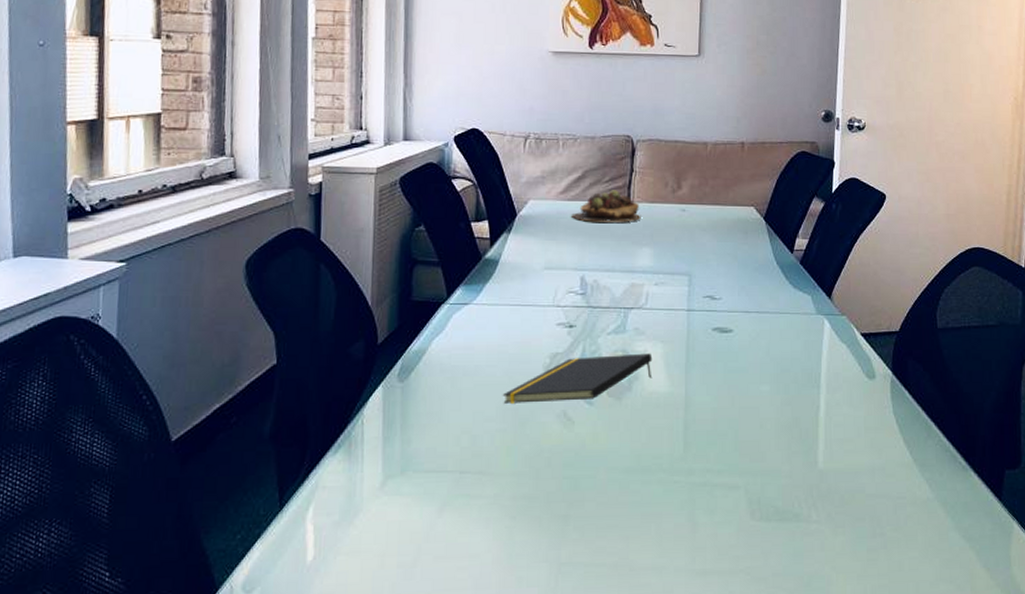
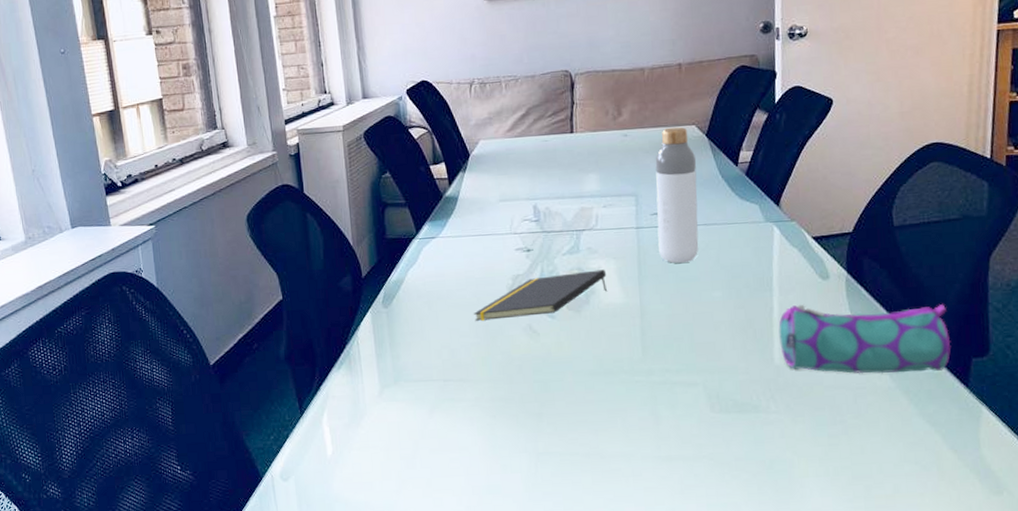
succulent plant: present [571,190,641,222] -> none [519,123,585,155]
bottle: none [709,206,753,351] -> present [655,126,699,263]
pencil case: none [824,404,987,483] -> present [778,304,951,374]

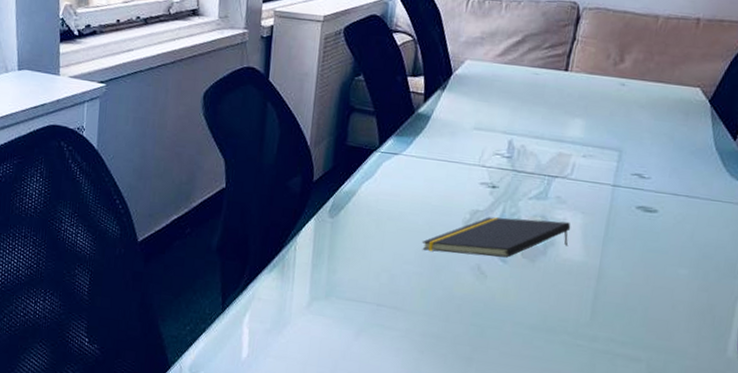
bottle: present [655,126,699,263] -> none [631,85,694,232]

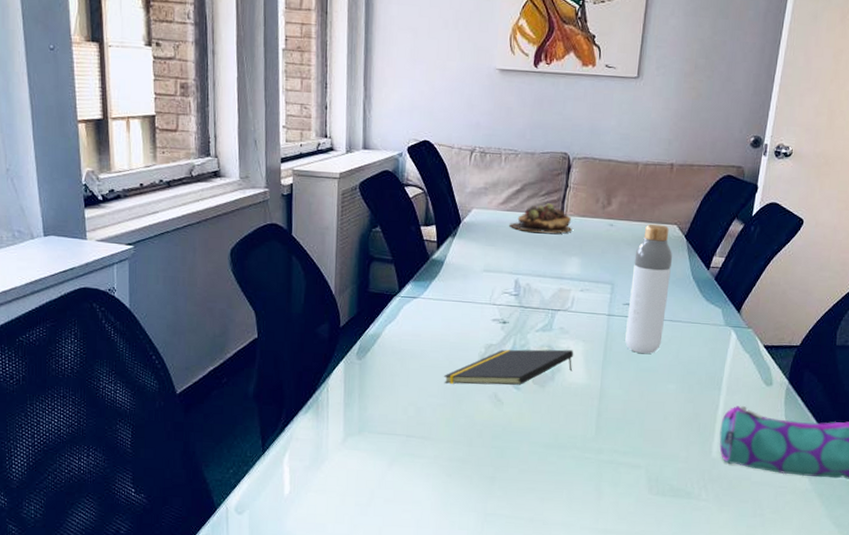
succulent plant: none [506,57,578,91] -> present [509,203,573,233]
bottle: none [631,85,694,232] -> present [625,223,673,354]

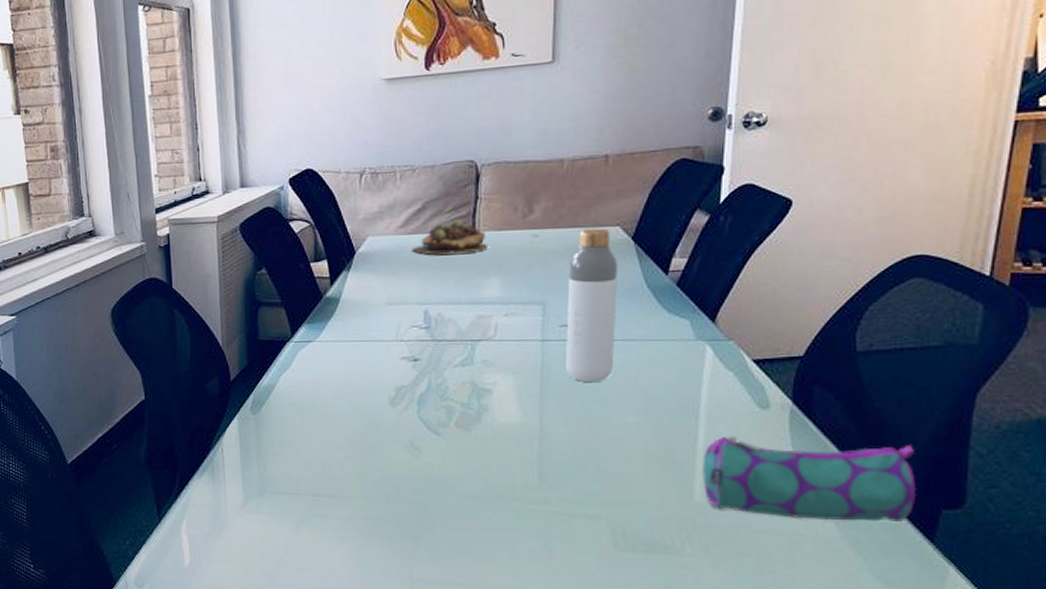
notepad: present [443,349,574,385] -> none [349,385,503,434]

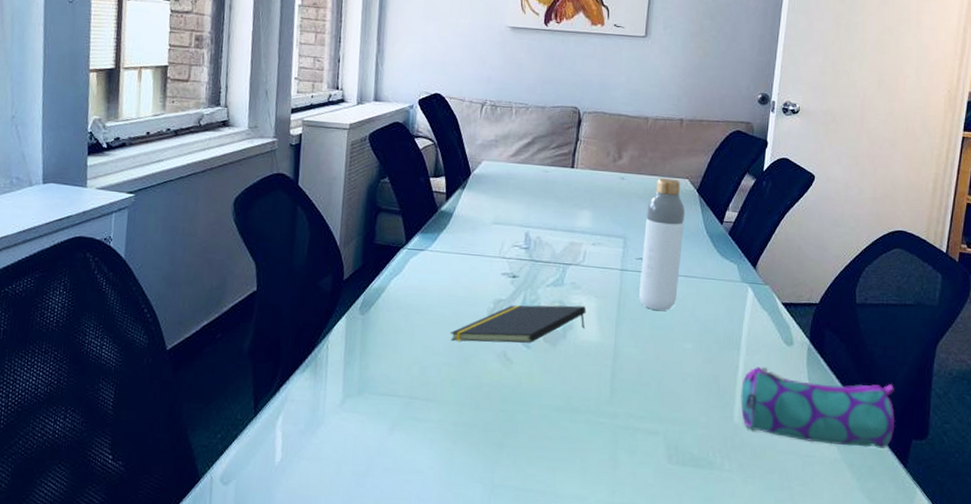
notepad: none [349,385,503,434] -> present [450,305,587,343]
succulent plant: present [412,219,488,255] -> none [520,156,584,186]

